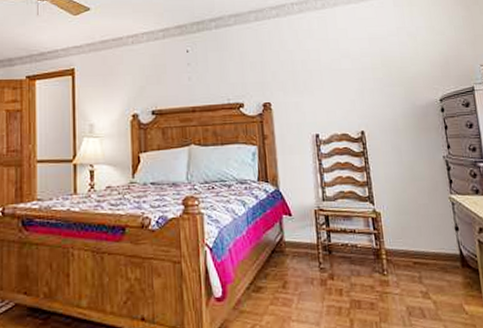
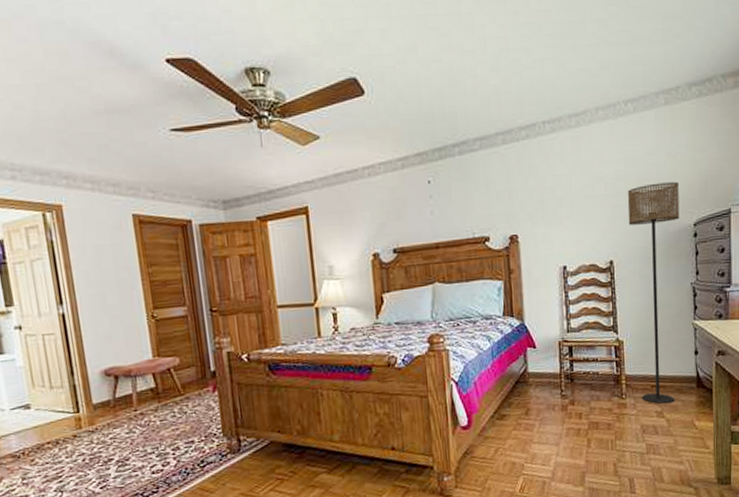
floor lamp: none [374,60,440,284] -> present [627,181,680,404]

